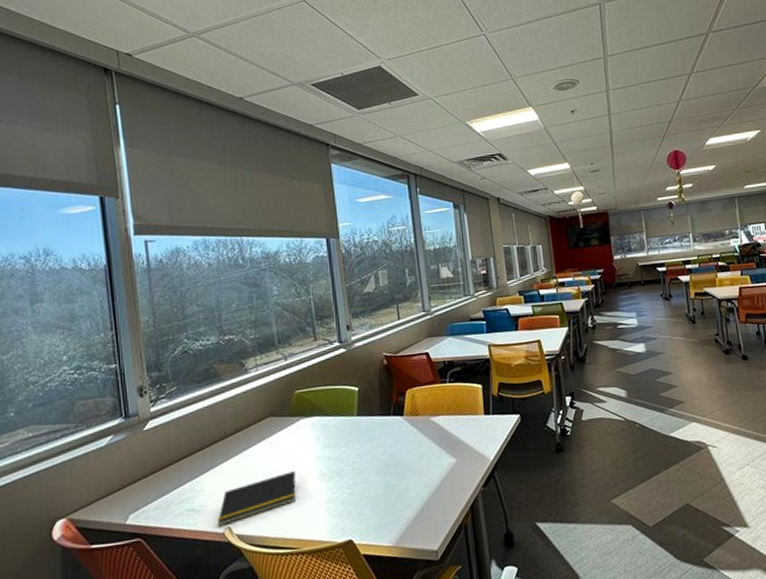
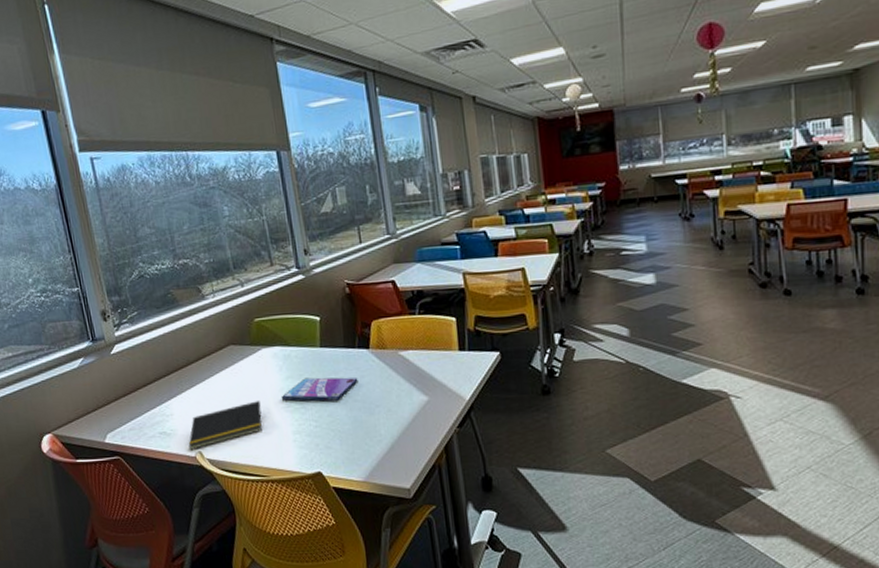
video game case: none [316,444,392,470] -> present [281,377,358,402]

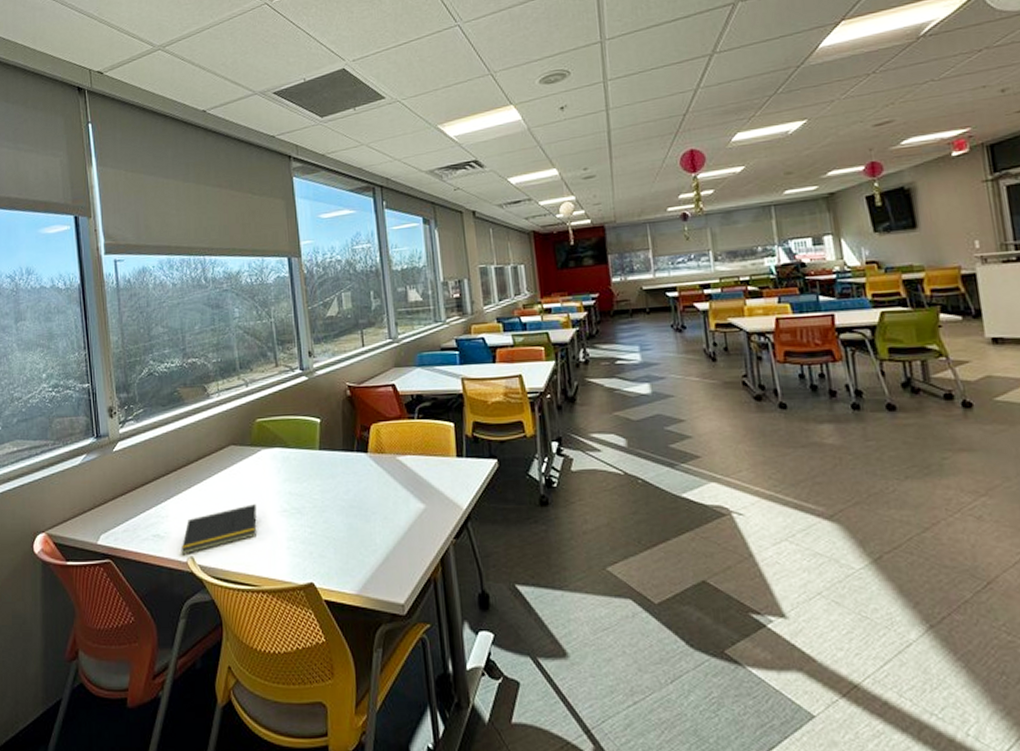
video game case: present [281,377,358,402] -> none [277,481,356,508]

